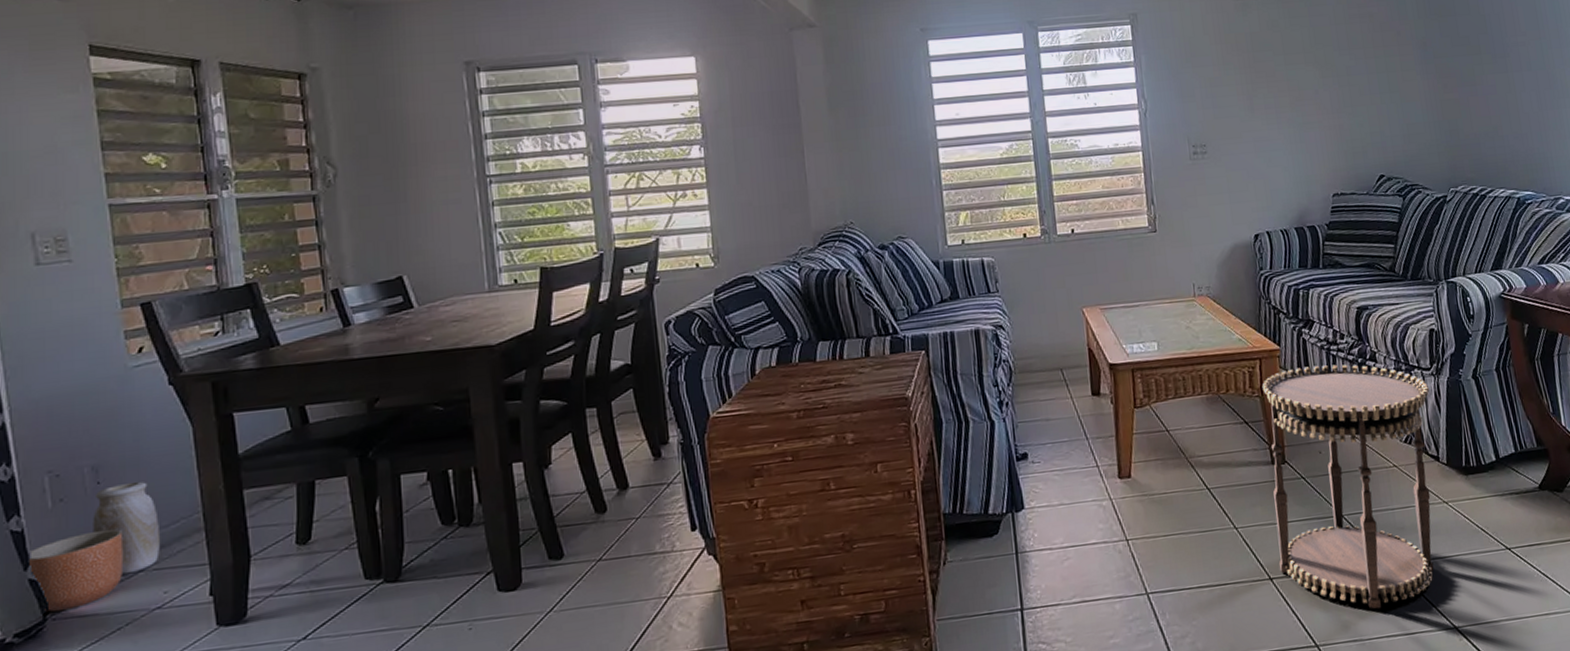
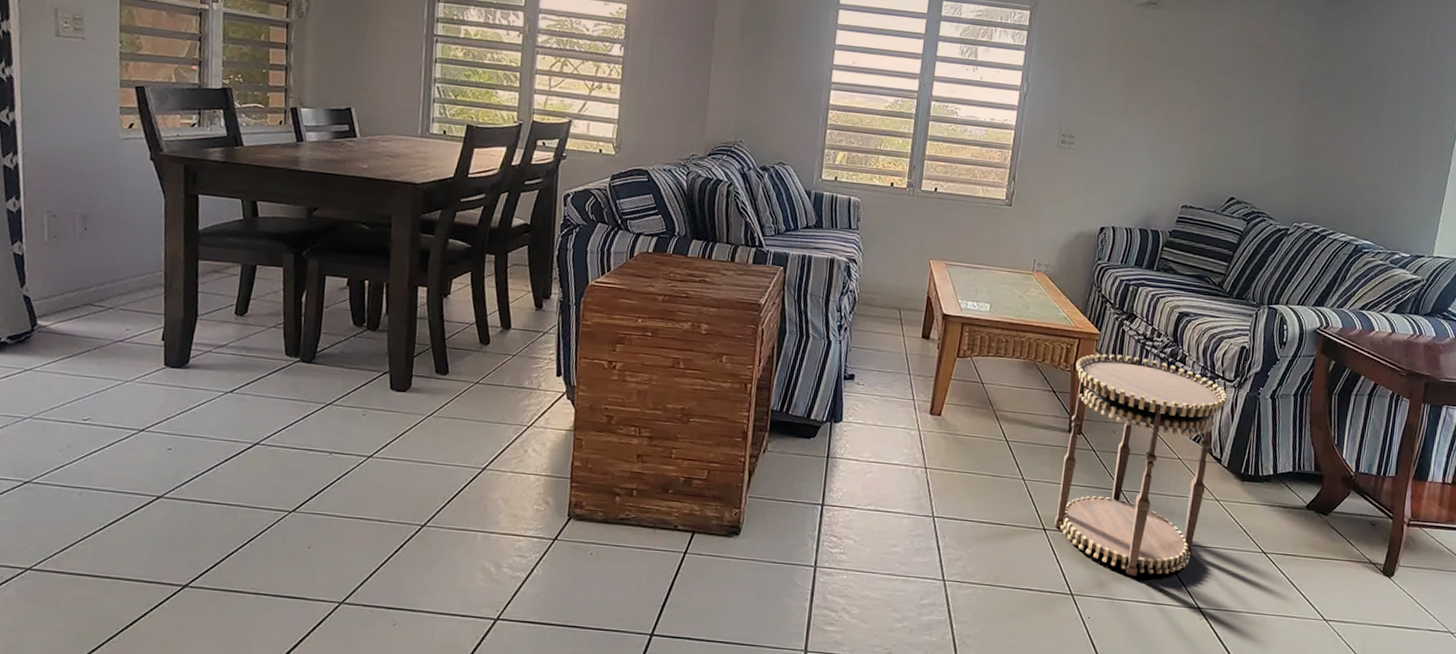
planter: present [29,529,124,612] -> none [25,267,100,327]
vase: present [93,481,161,575] -> none [77,234,130,309]

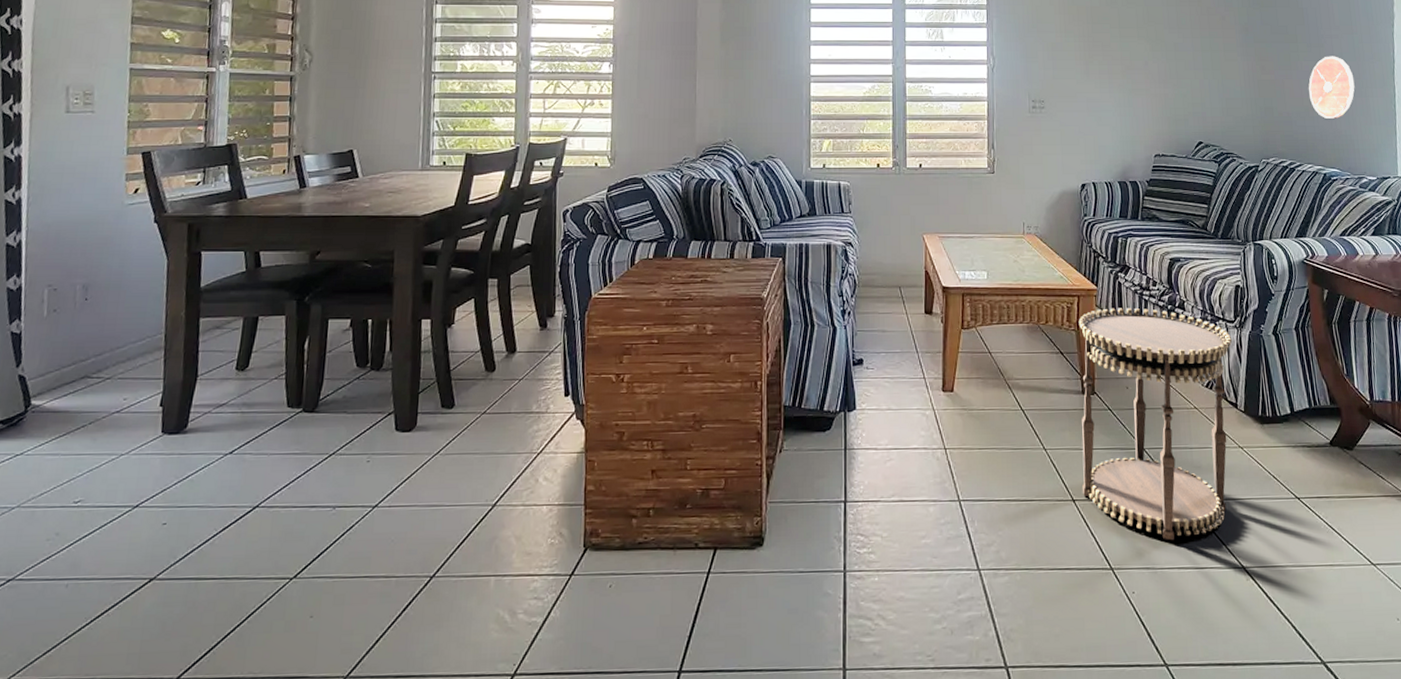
round shield: none [1357,122,1409,190] -> present [1308,56,1355,120]

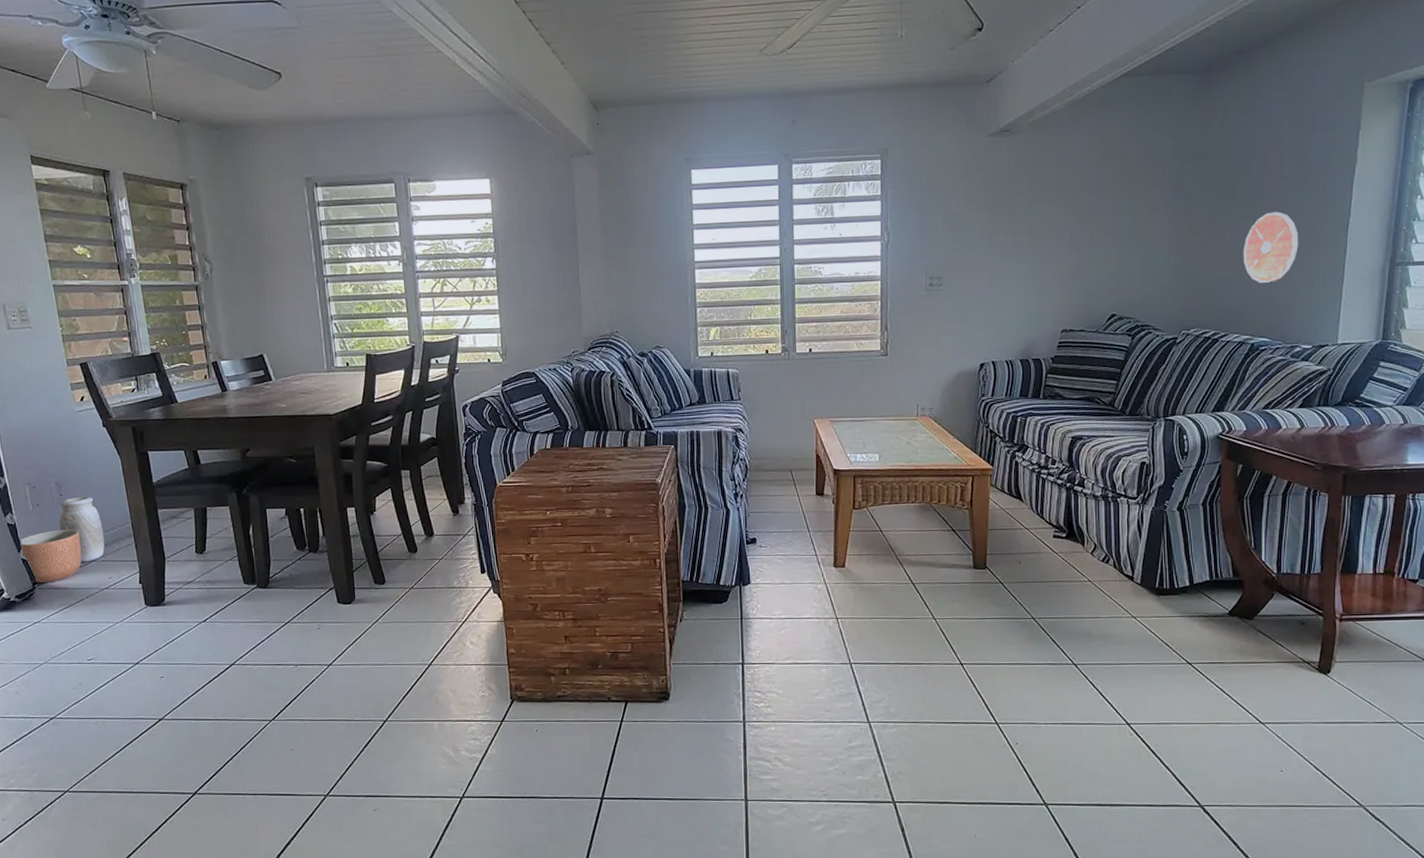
planter: none [21,339,99,406] -> present [20,529,82,584]
vase: none [75,301,129,380] -> present [59,496,105,562]
side table: present [1078,307,1233,541] -> none [970,486,1133,700]

